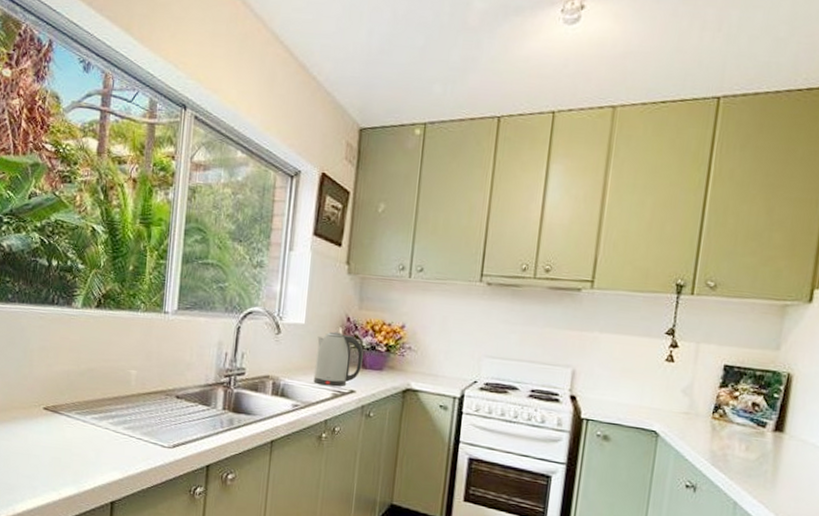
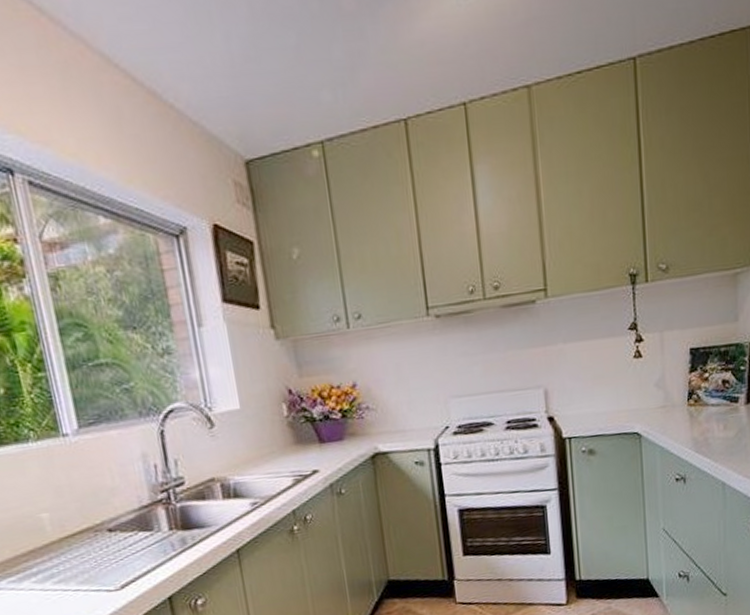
kettle: present [313,331,364,387] -> none [259,409,319,473]

